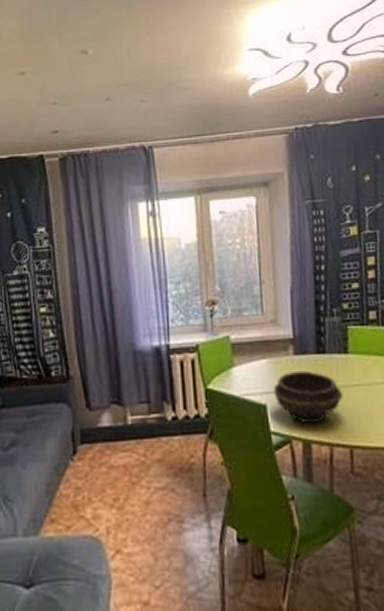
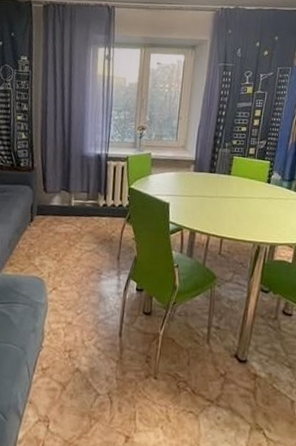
bowl: present [273,370,343,425] -> none [175,182,222,220]

